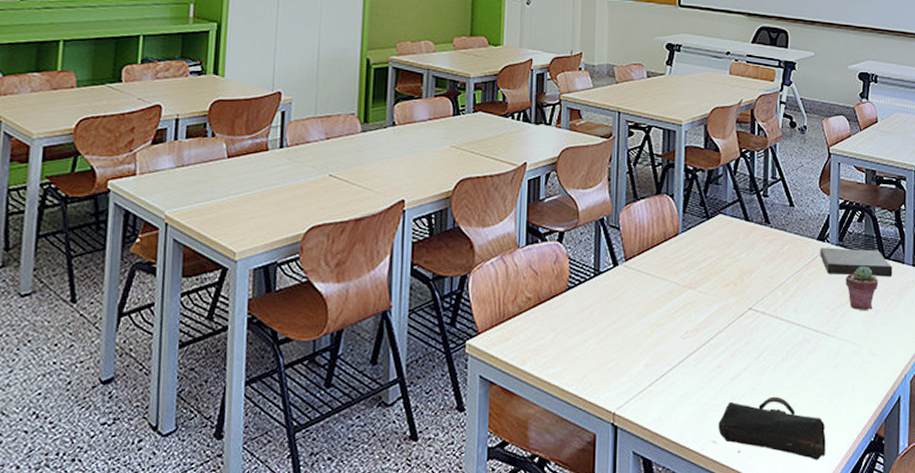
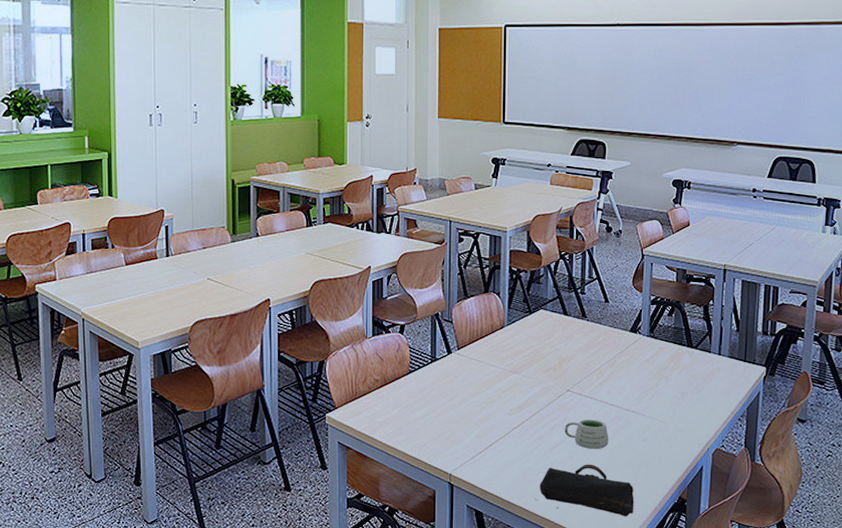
mug: none [747,343,796,379] -> present [565,419,609,450]
book: present [820,247,893,277] -> none [632,338,699,364]
potted succulent: present [845,265,878,311] -> none [655,354,686,394]

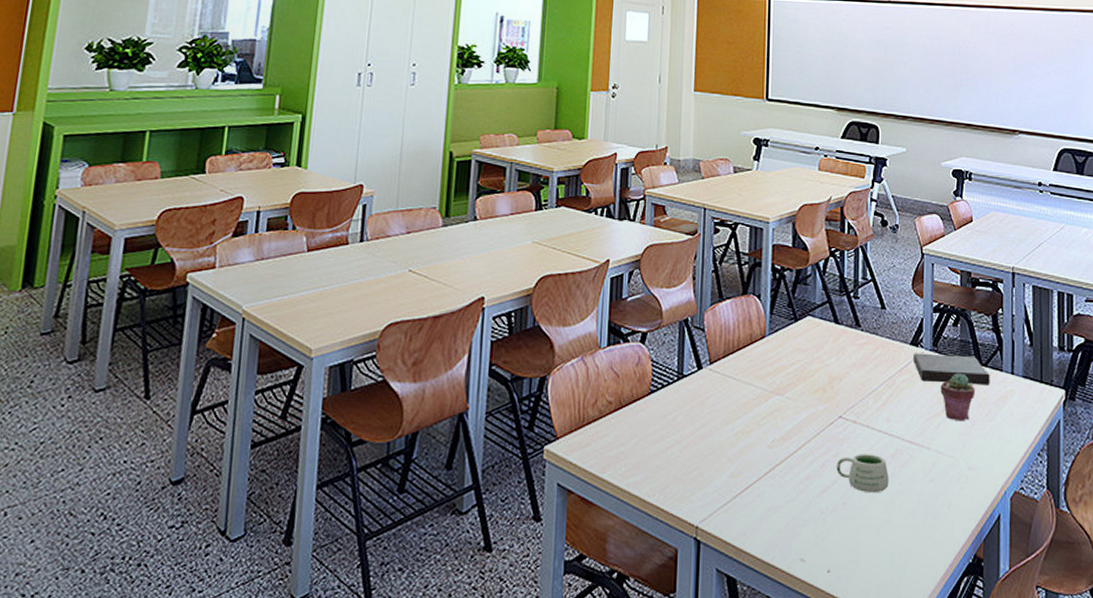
pencil case: present [539,464,634,517] -> none [806,512,921,583]
book: none [632,338,699,364] -> present [913,353,990,385]
potted succulent: none [655,354,686,394] -> present [940,373,975,422]

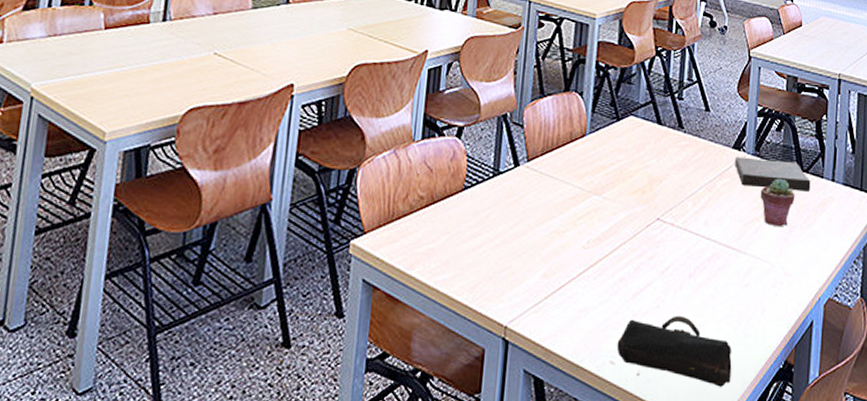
pencil case: none [806,512,921,583] -> present [617,315,732,387]
mug: present [836,454,889,494] -> none [651,257,704,297]

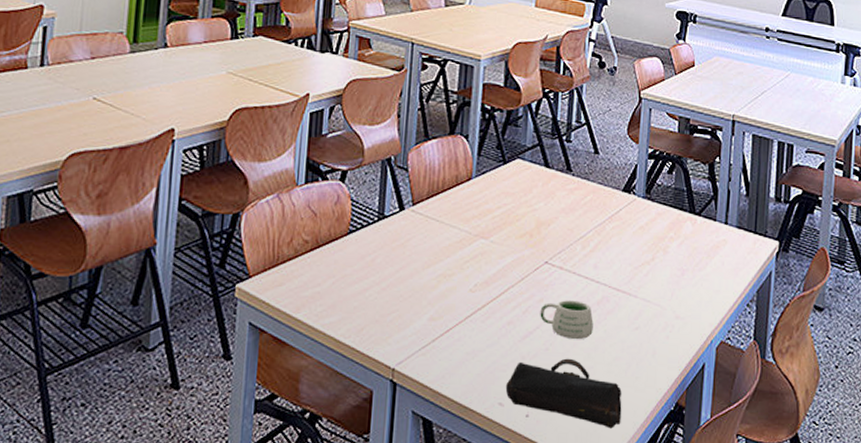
mug: none [651,257,704,297] -> present [540,300,593,340]
book: present [735,157,811,192] -> none [625,200,703,235]
potted succulent: present [760,178,795,227] -> none [651,221,687,270]

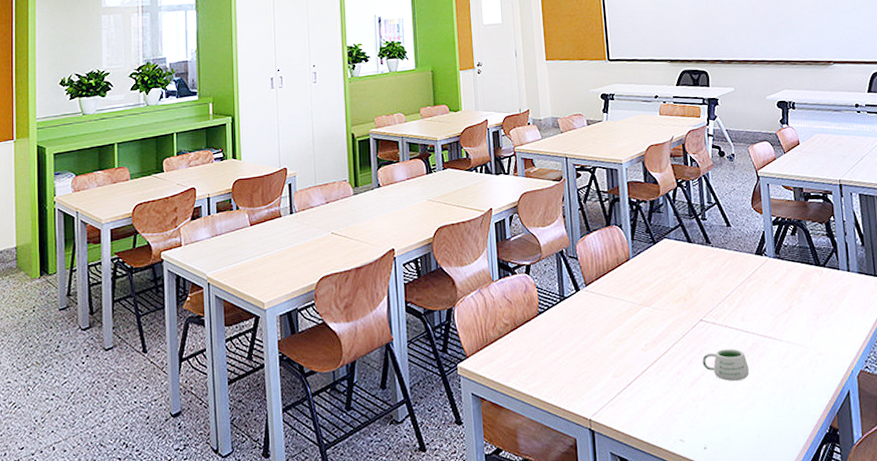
pencil case: present [505,358,622,429] -> none [683,397,785,453]

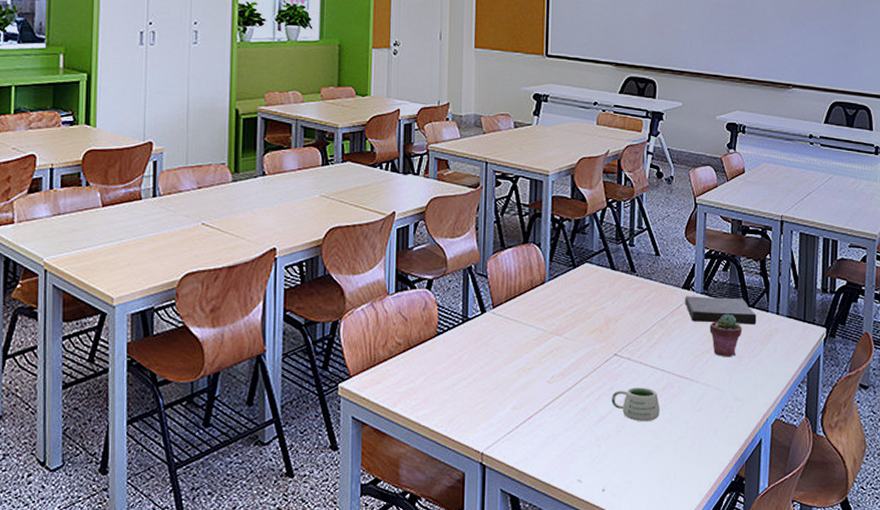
book: none [759,259,829,284] -> present [685,296,757,325]
potted succulent: none [785,274,817,315] -> present [709,313,742,358]

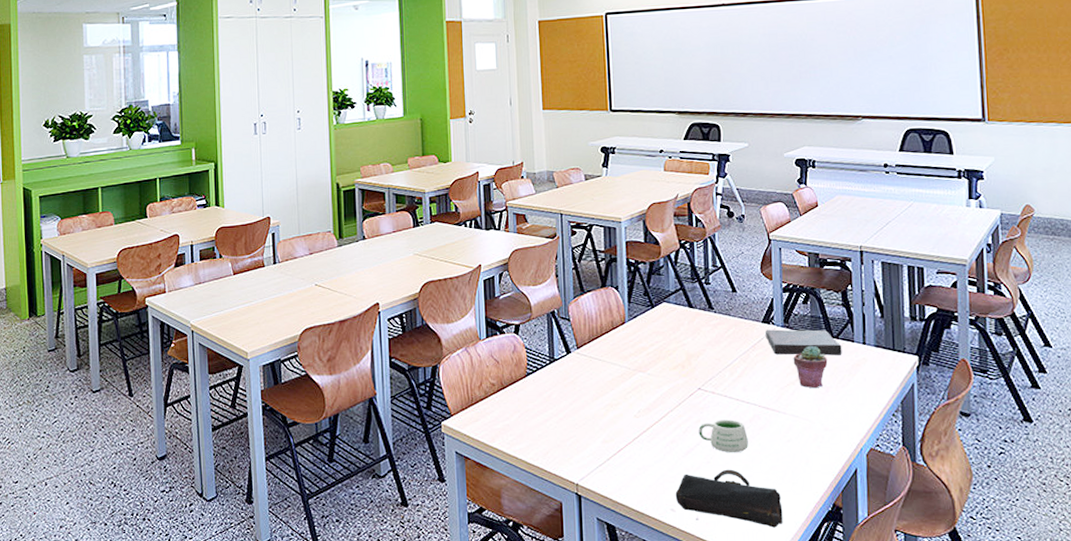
pencil case: none [583,438,688,499] -> present [675,469,783,528]

